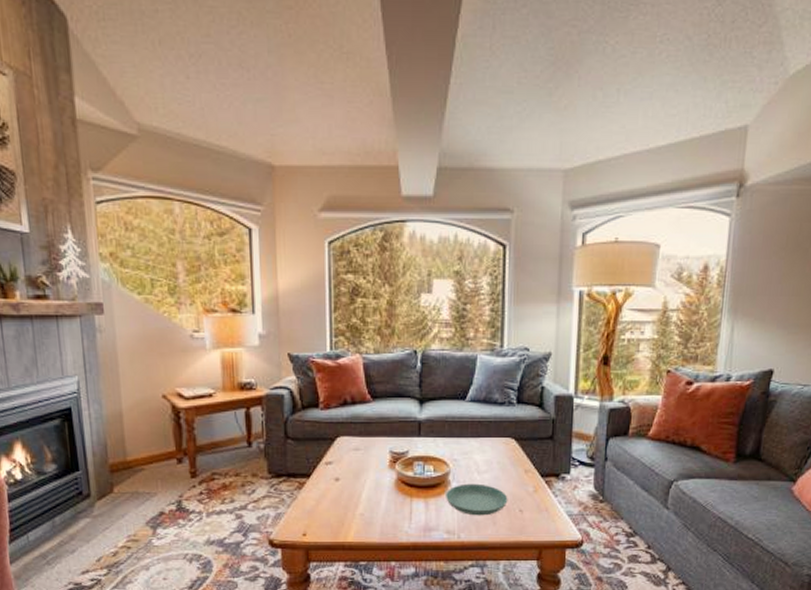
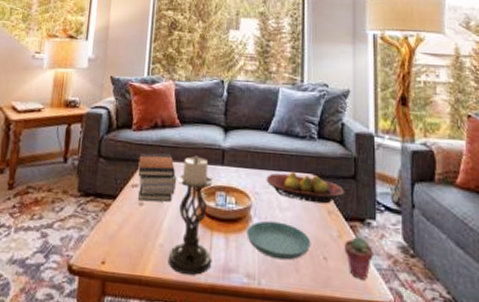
book stack: none [330,429,373,477] -> present [138,152,177,202]
candle holder: none [369,429,413,536] -> present [168,155,213,275]
fruit bowl: none [464,436,541,464] -> present [266,171,344,204]
potted succulent: none [539,489,566,525] -> present [344,235,373,280]

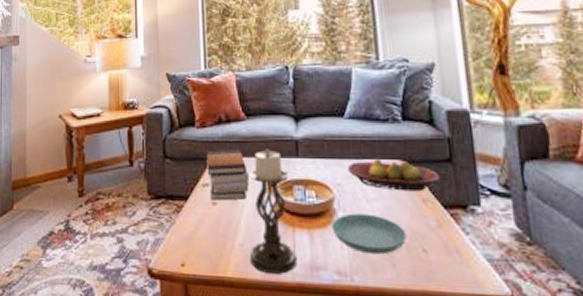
potted succulent: present [344,235,373,280] -> none [445,224,482,272]

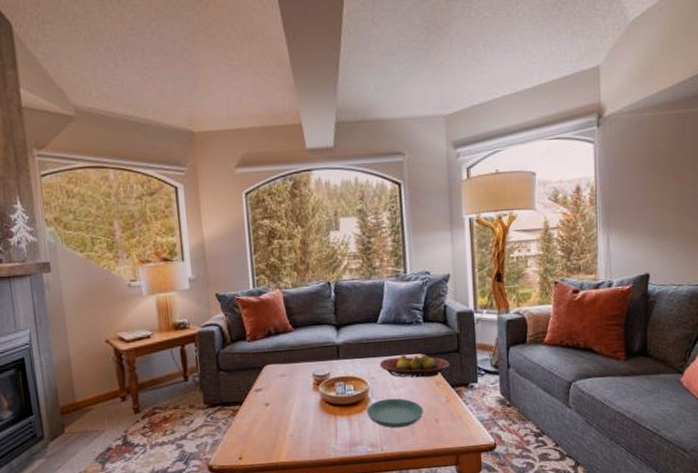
book stack: present [206,149,250,201] -> none [258,356,298,402]
candle holder: present [249,149,298,274] -> none [297,354,339,454]

